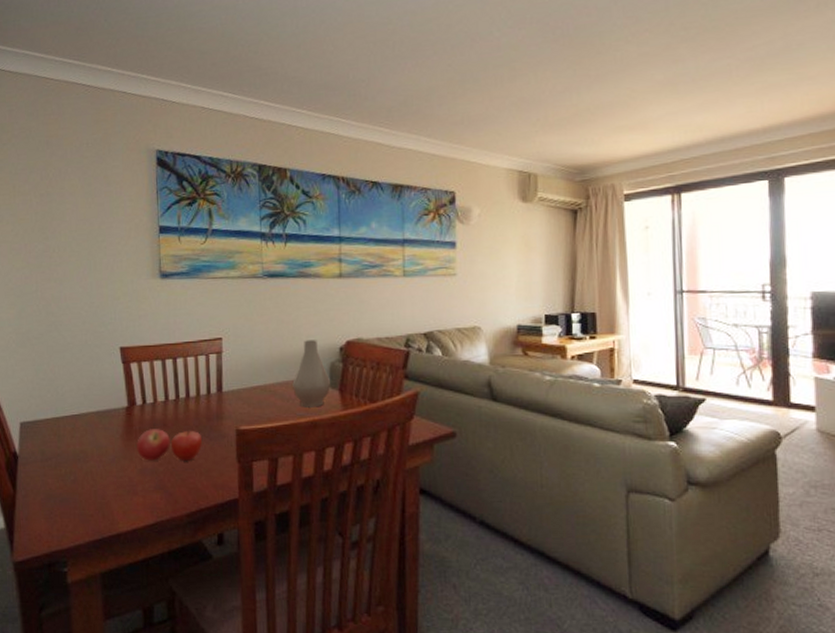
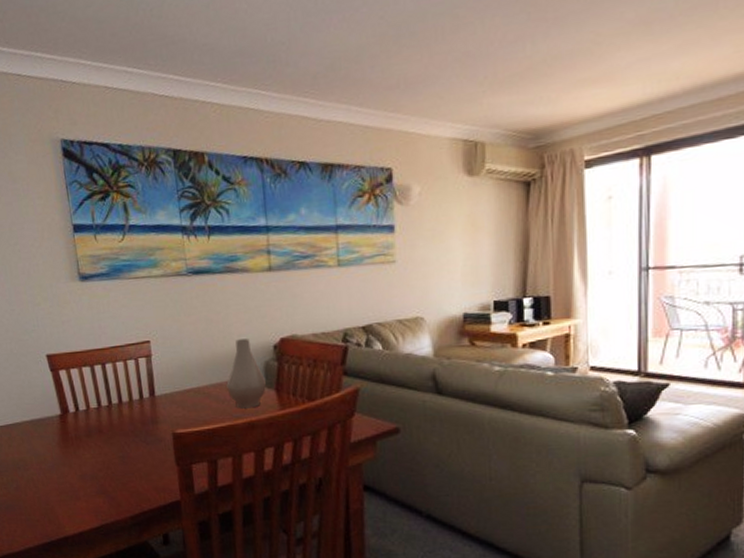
fruit: present [137,429,170,461] -> none [74,435,108,467]
fruit: present [171,430,203,461] -> none [108,435,140,466]

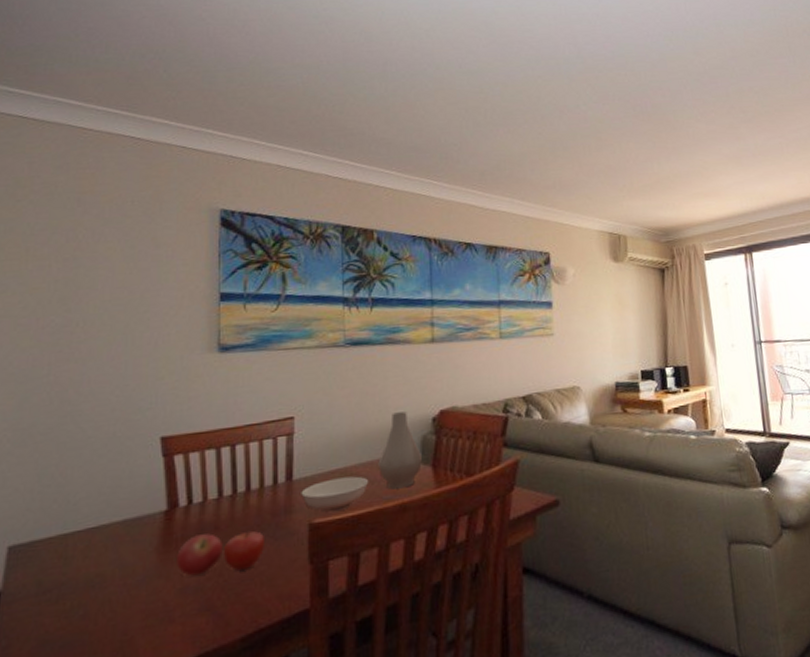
fruit: none [74,435,108,467] -> present [177,533,223,576]
fruit: none [108,435,140,466] -> present [224,530,266,571]
bowl: none [163,395,220,425] -> present [301,476,369,513]

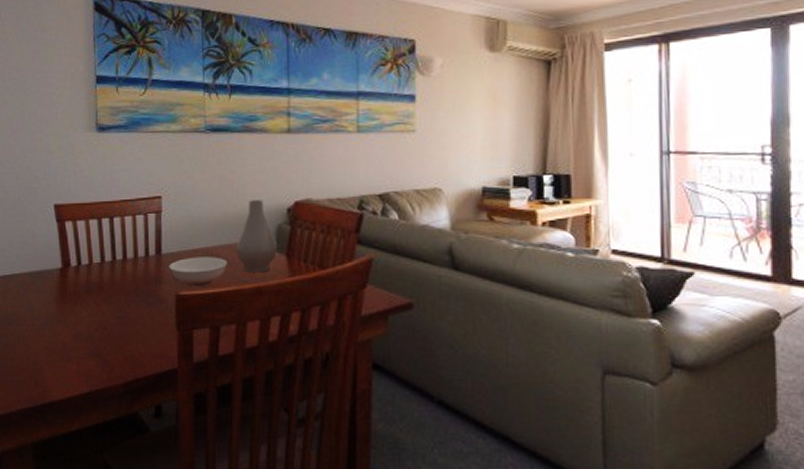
fruit: present [177,533,223,576] -> none [71,292,106,326]
fruit: present [224,530,266,571] -> none [107,294,140,327]

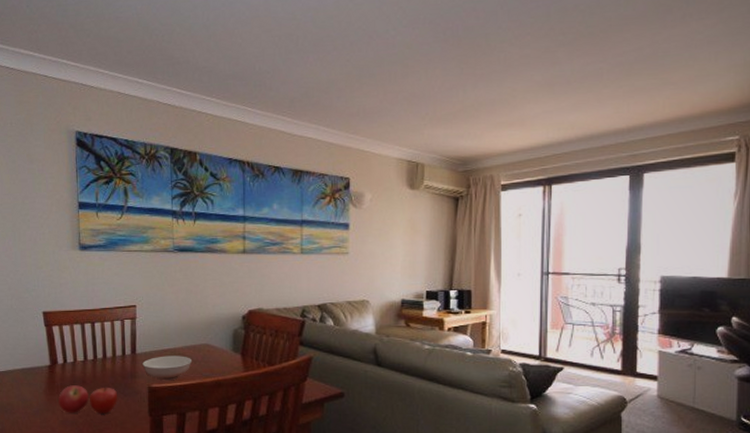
fruit: none [71,292,106,326] -> present [58,385,89,413]
fruit: none [107,294,140,327] -> present [90,387,118,414]
vase: present [236,200,278,273] -> none [199,309,234,369]

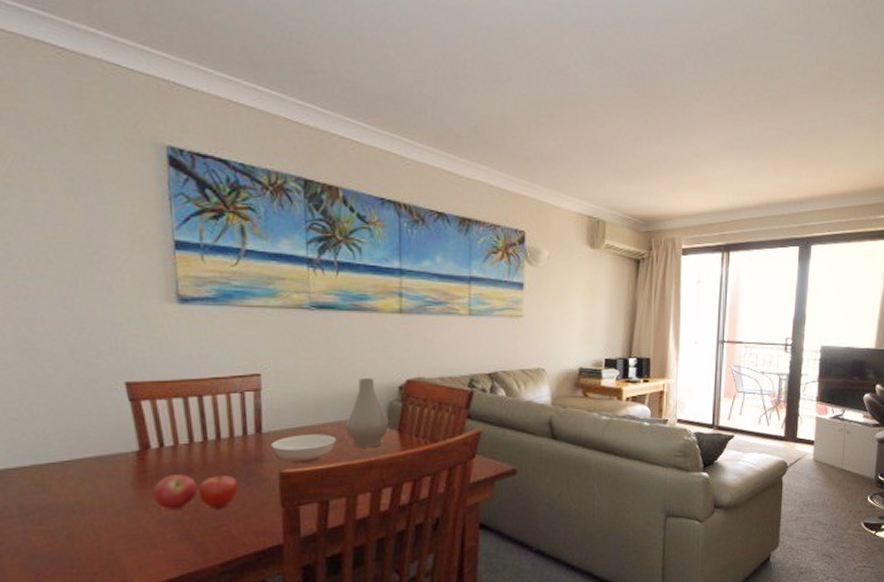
vase: none [199,309,234,369] -> present [345,378,389,448]

